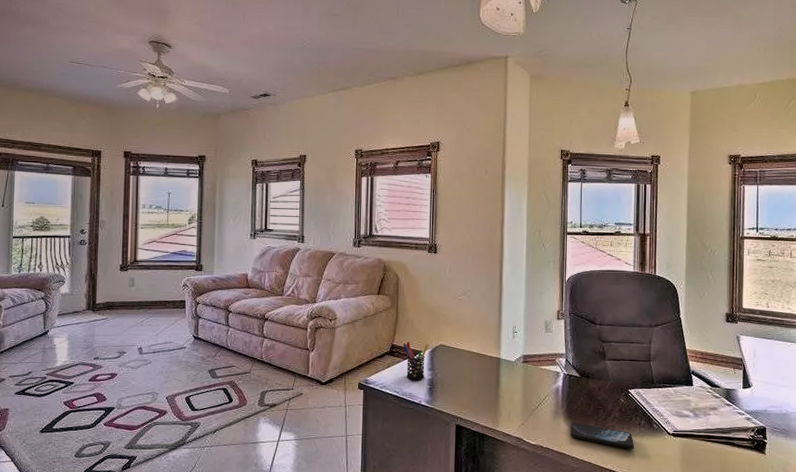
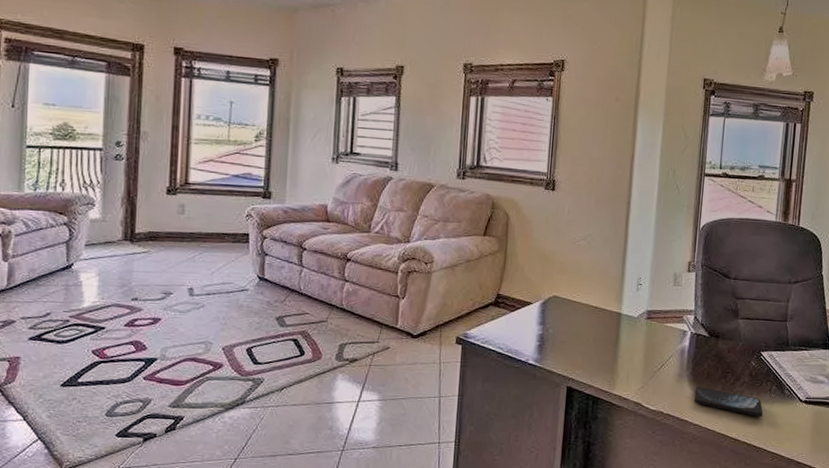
pen holder: present [403,342,429,381] -> none [510,291,540,337]

